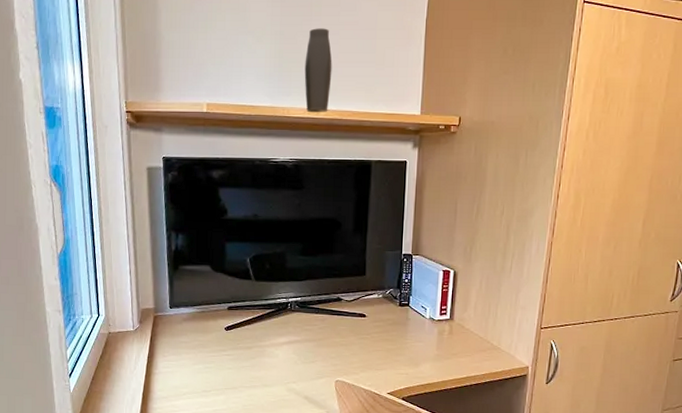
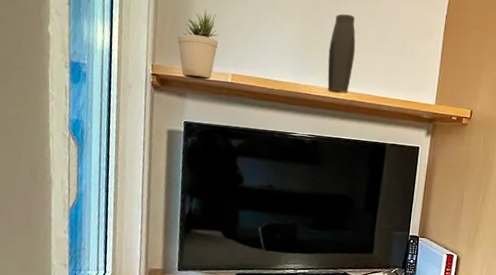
potted plant: none [149,38,191,113] -> present [177,9,219,80]

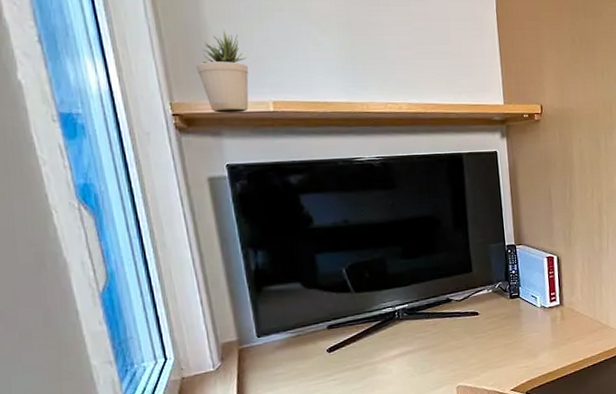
vase: present [327,14,356,94] -> none [378,19,411,107]

